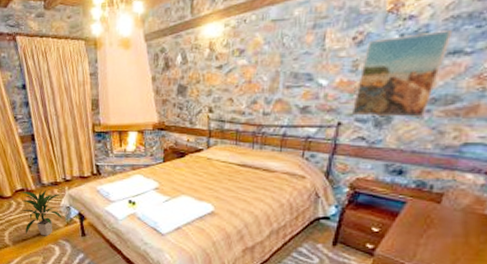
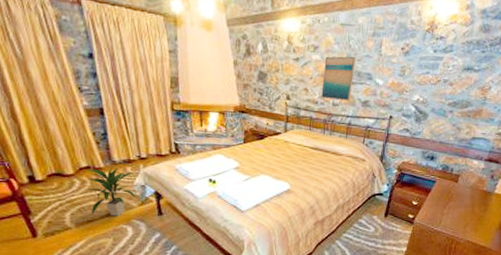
wall art: none [249,55,292,109] -> present [321,56,356,101]
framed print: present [352,30,452,117] -> none [400,51,467,116]

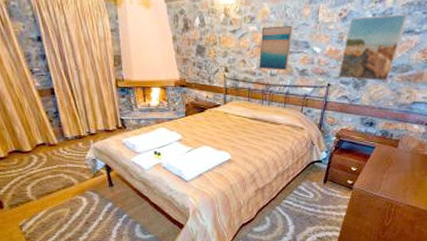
indoor plant: present [87,167,136,217] -> none [43,143,89,189]
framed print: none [400,51,467,116] -> present [338,14,407,81]

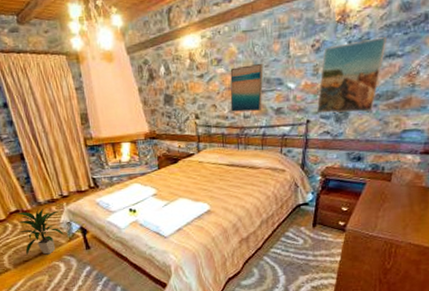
indoor plant: none [43,143,89,189] -> present [17,208,64,256]

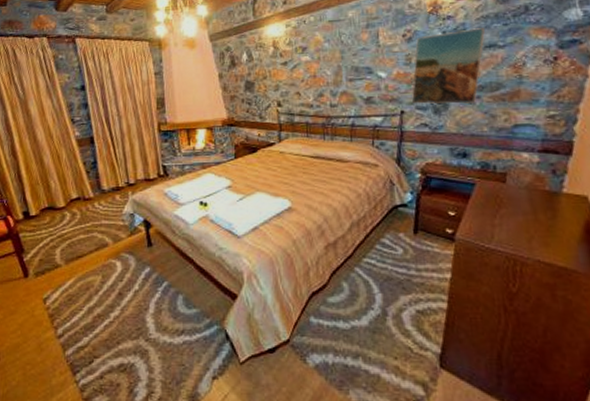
indoor plant: present [17,208,64,256] -> none [77,196,125,250]
wall art: present [230,63,264,112] -> none [315,51,351,101]

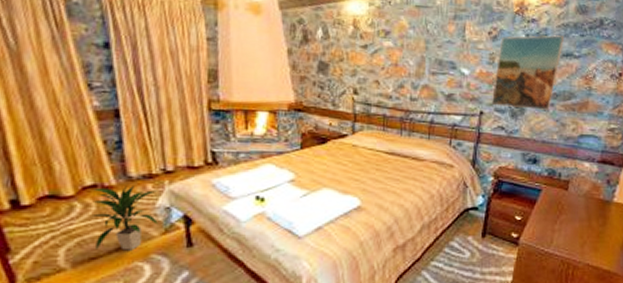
indoor plant: none [77,196,125,250] -> present [91,185,158,251]

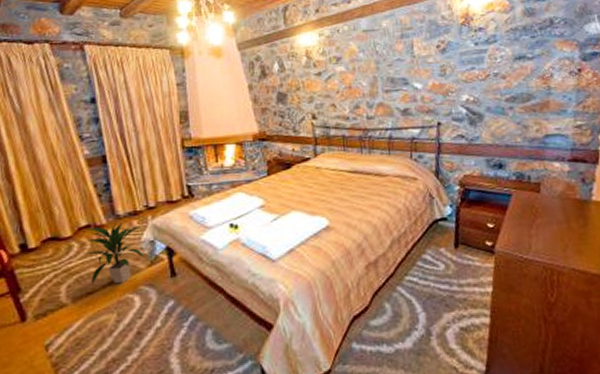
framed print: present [492,35,564,110] -> none [448,40,515,115]

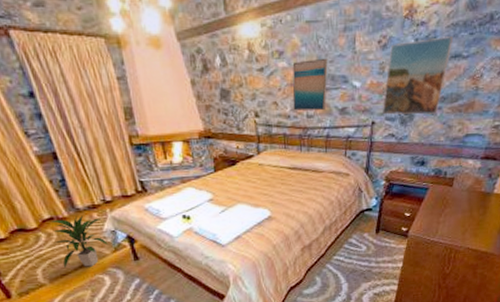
wall art: none [350,62,387,113] -> present [292,58,328,111]
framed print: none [448,40,515,115] -> present [383,36,452,115]

